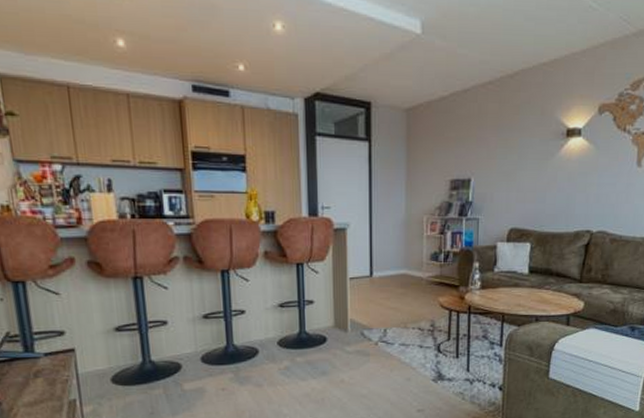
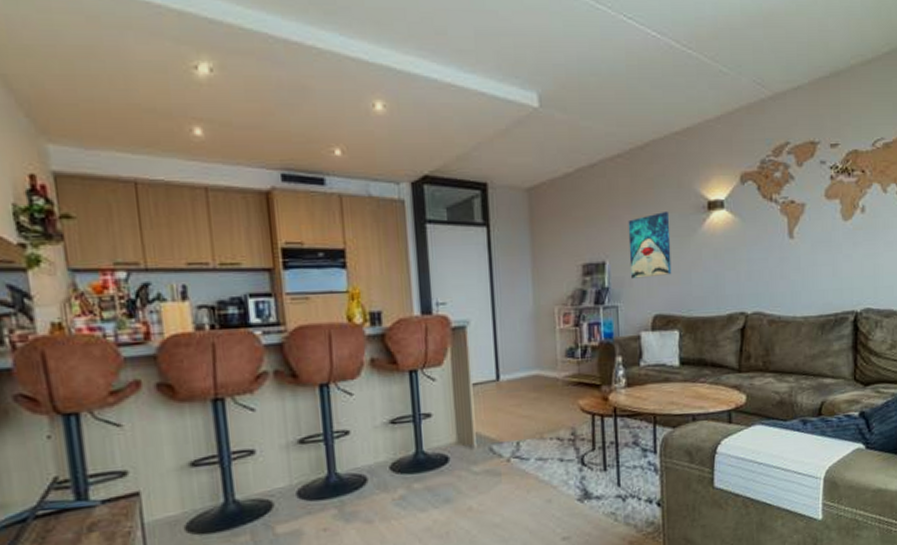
wall art: none [492,135,532,195] -> present [628,210,672,279]

